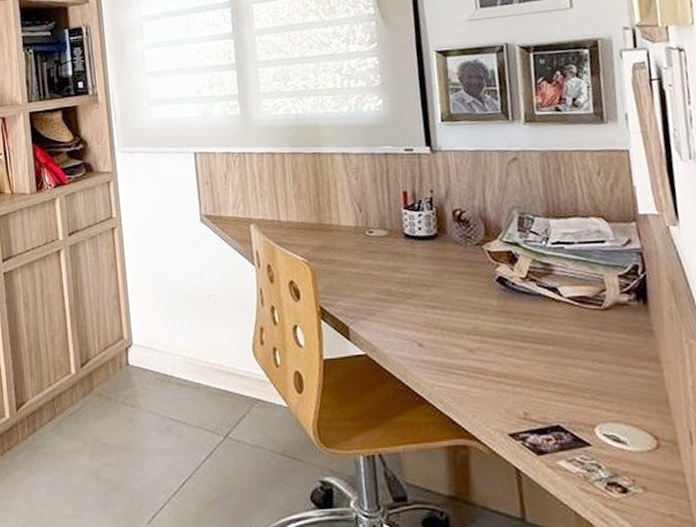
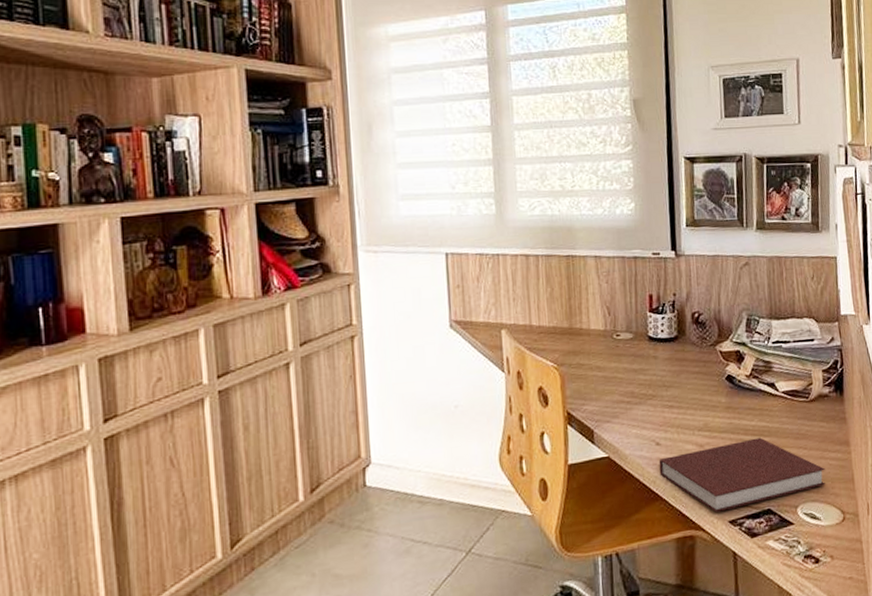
notebook: none [422,346,630,423] -> present [659,437,825,513]

